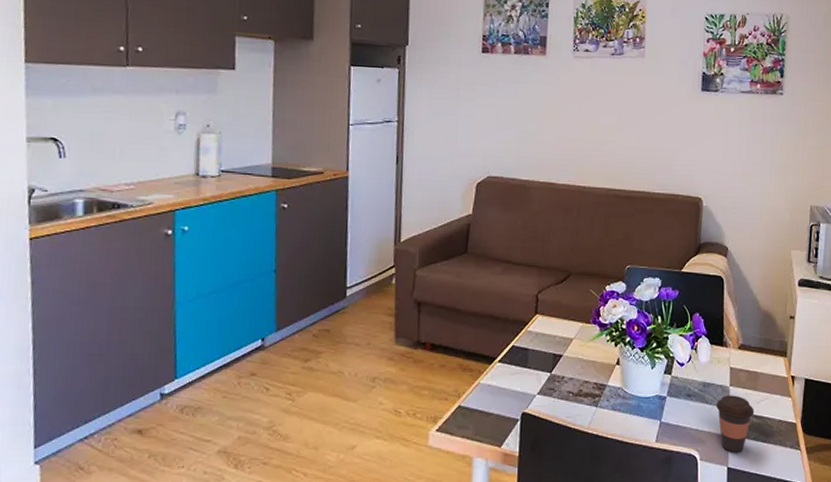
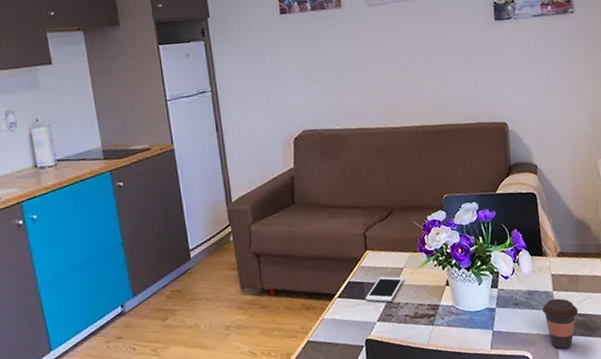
cell phone: none [527,346,572,374] -> present [365,276,404,302]

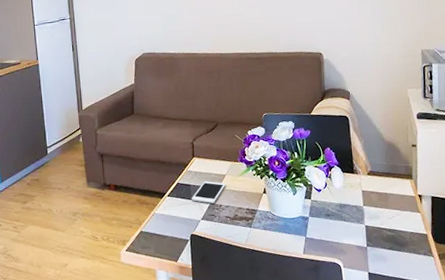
coffee cup: present [542,298,578,350] -> none [353,213,388,261]

